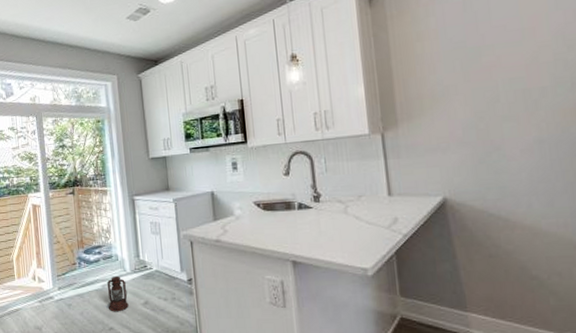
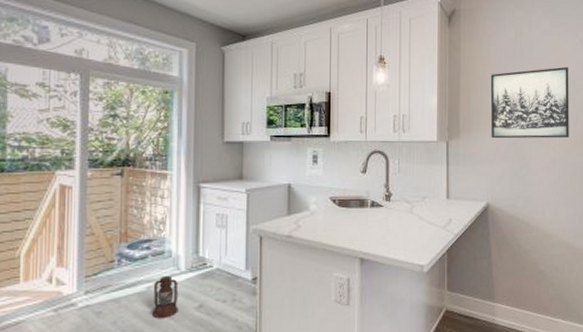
wall art: none [432,19,562,124] -> present [490,66,569,139]

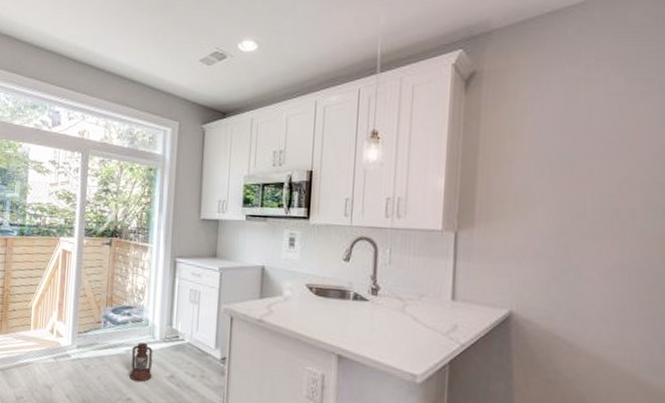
wall art: present [490,66,569,139] -> none [520,138,654,236]

